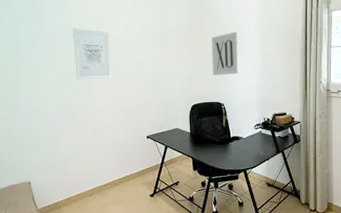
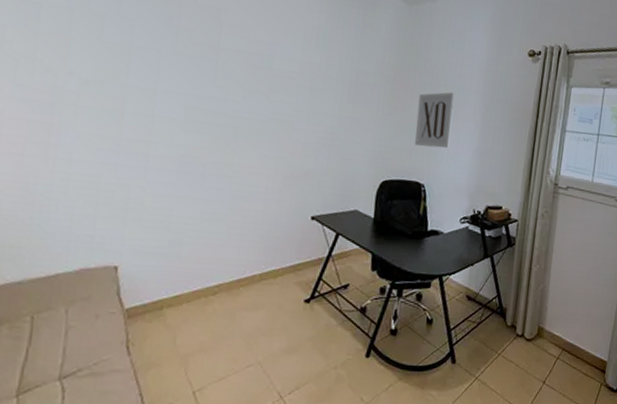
wall art: present [73,28,112,80] -> none [217,48,277,129]

